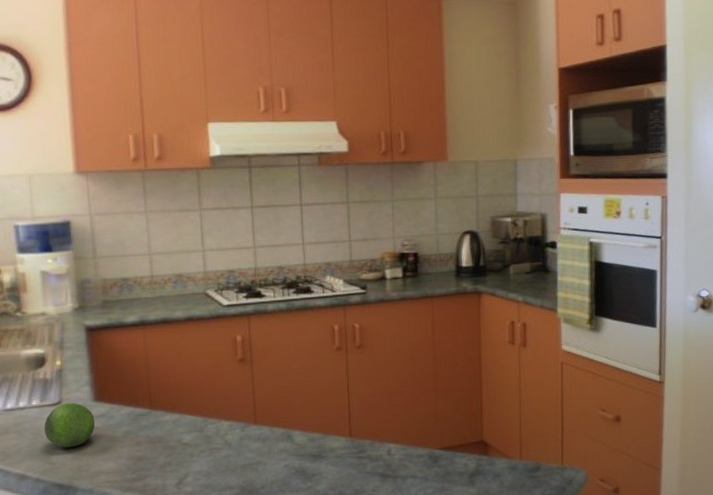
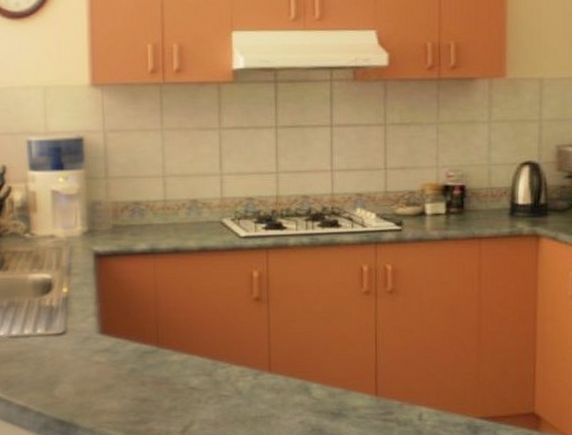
fruit: present [44,402,95,448] -> none [47,334,100,382]

